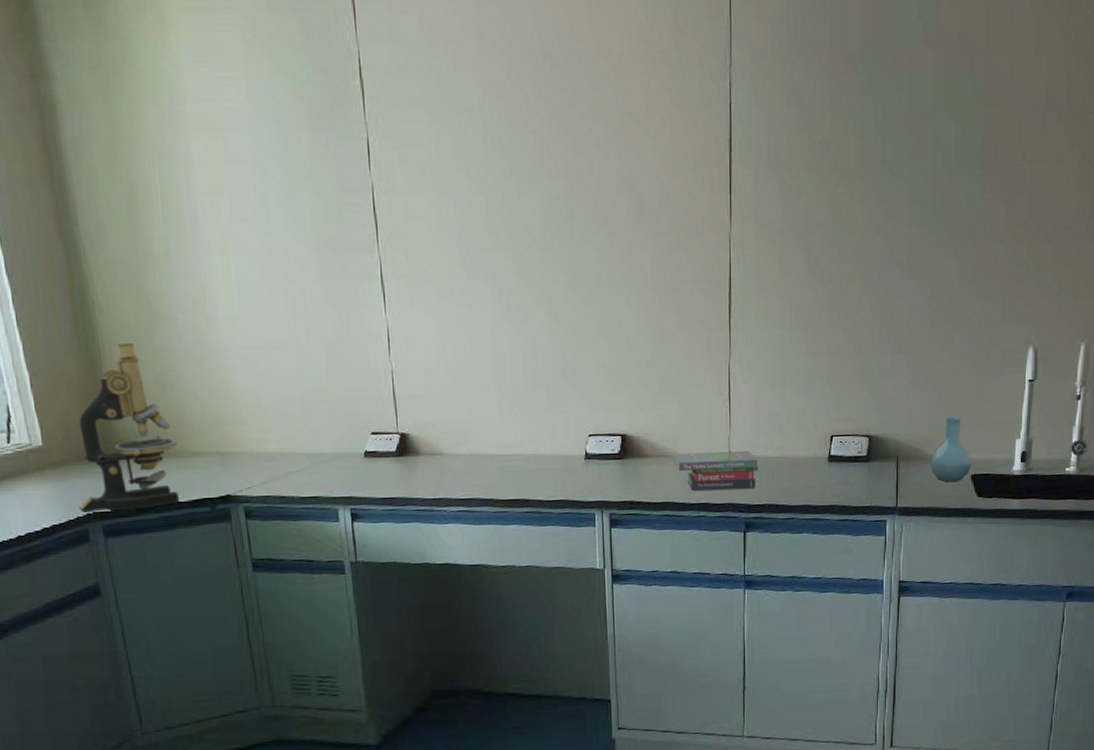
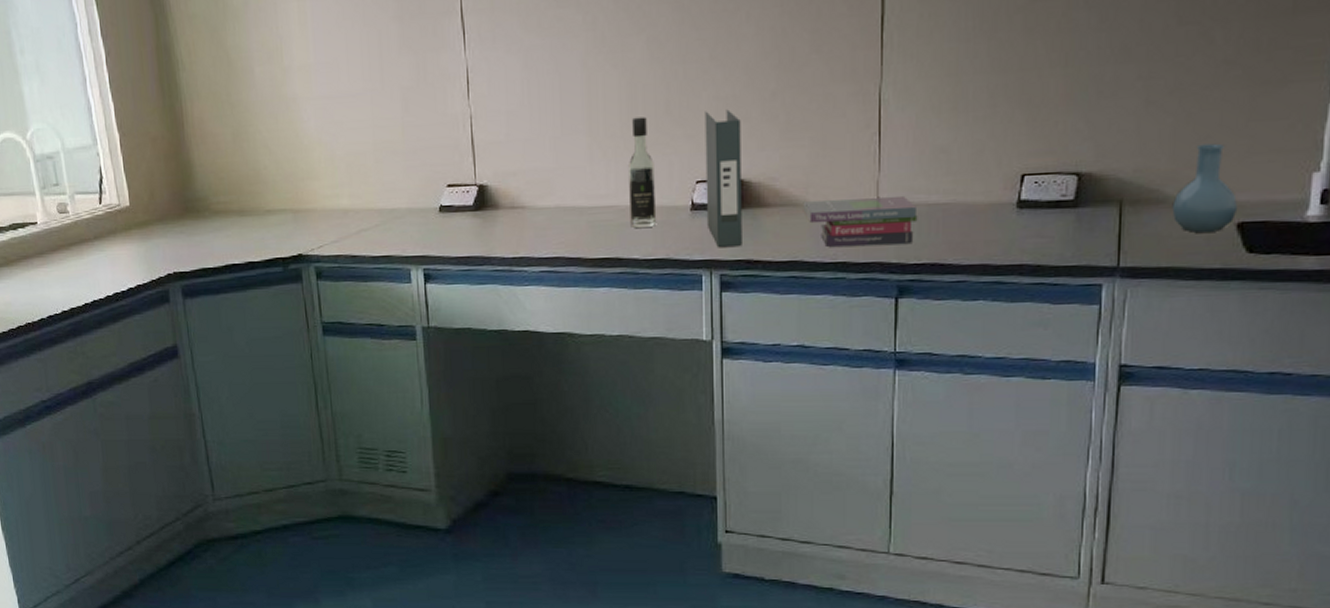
microscope: present [79,343,180,512] -> none [161,99,254,272]
bottle: none [531,378,557,474] -> present [627,116,657,229]
binder: none [594,375,627,490] -> present [705,109,742,247]

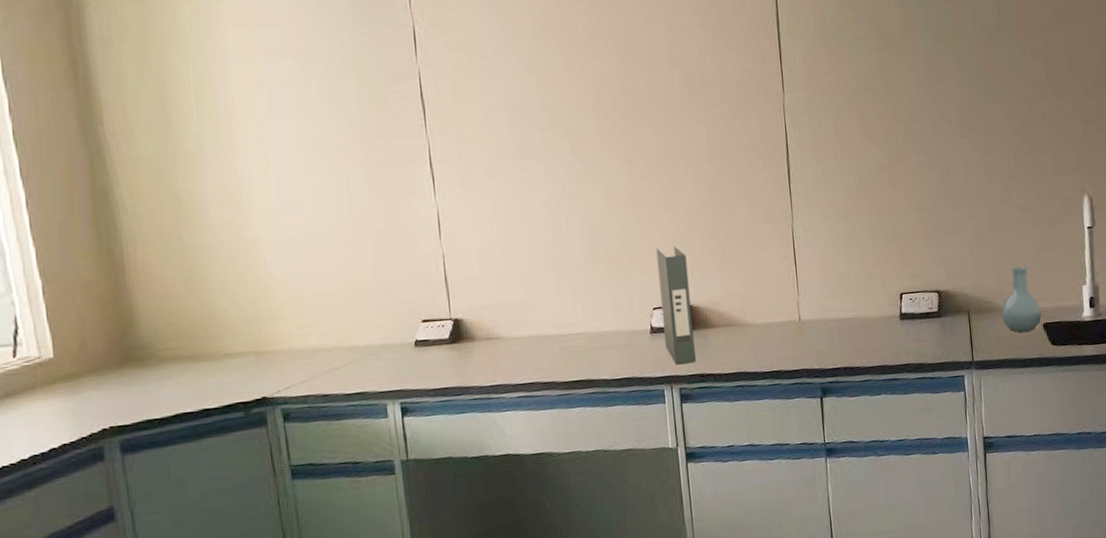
bottle: present [627,116,657,229] -> none [592,253,622,352]
books: present [803,195,918,247] -> none [742,313,831,359]

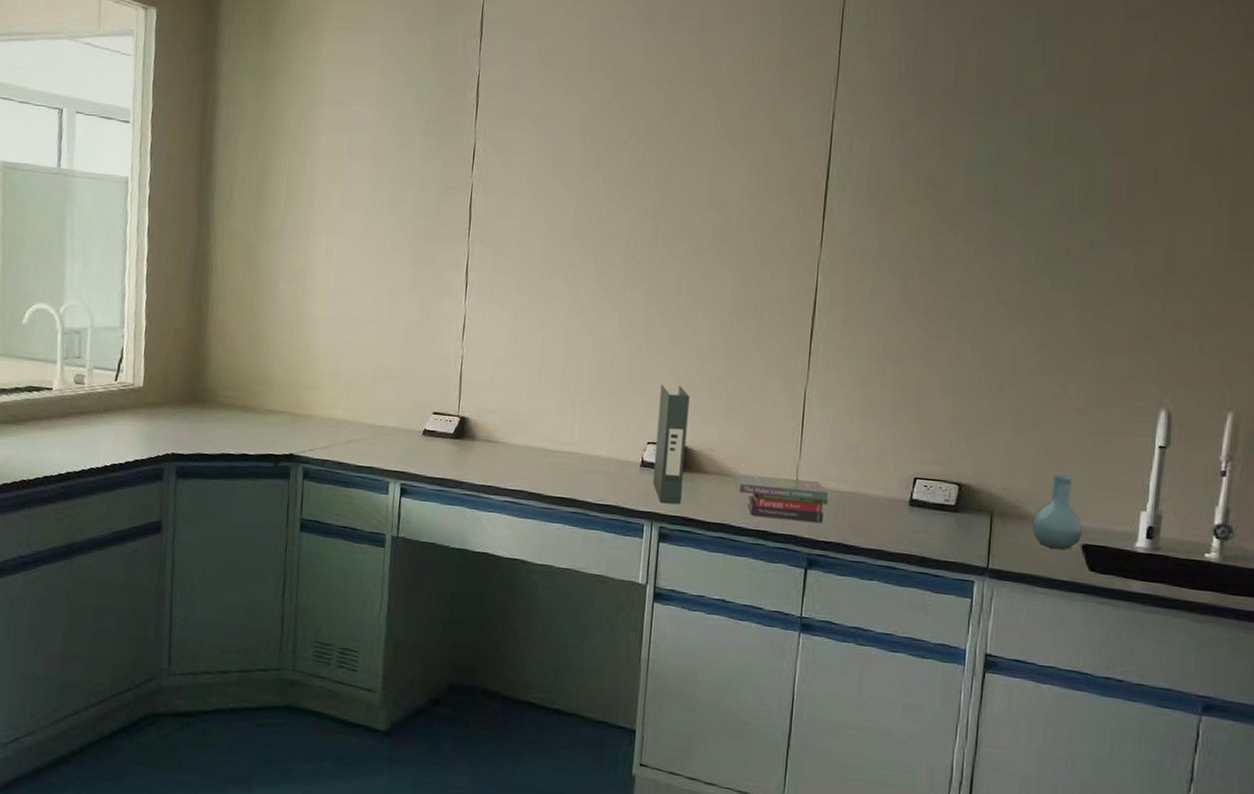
books: none [742,313,831,359] -> present [734,474,829,523]

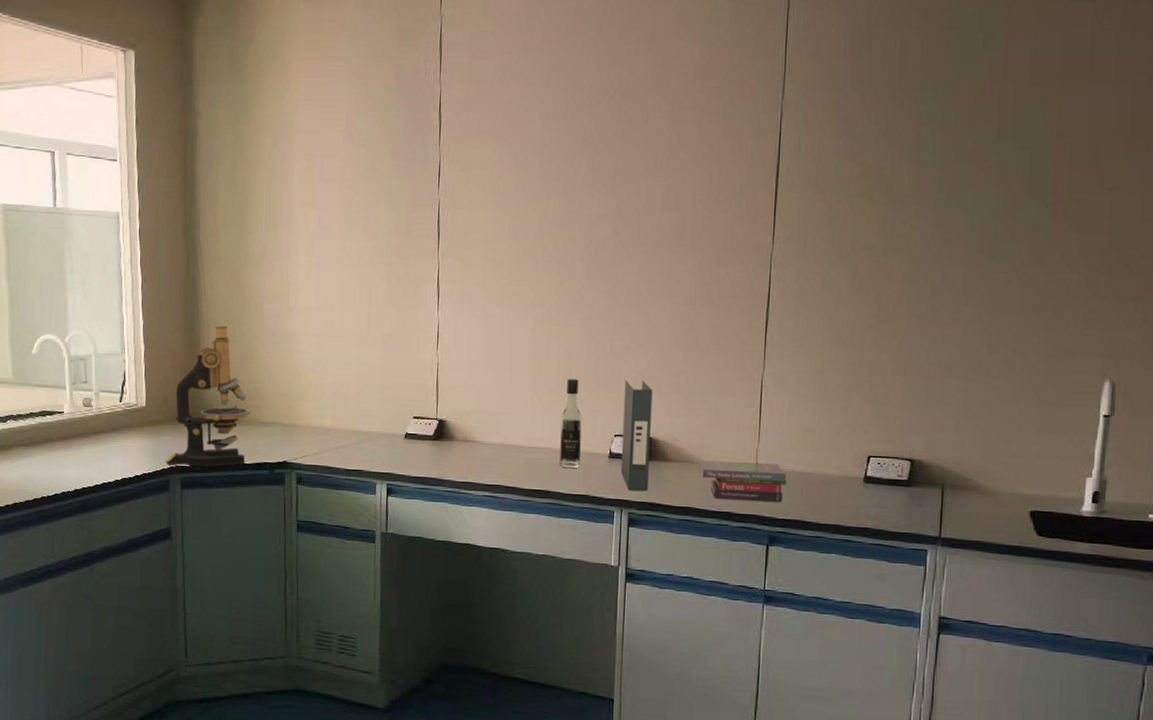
microscope: none [161,304,256,456] -> present [165,326,250,467]
bottle: none [587,379,614,477] -> present [559,378,582,469]
flask: present [1031,474,1083,550] -> none [981,447,1031,517]

